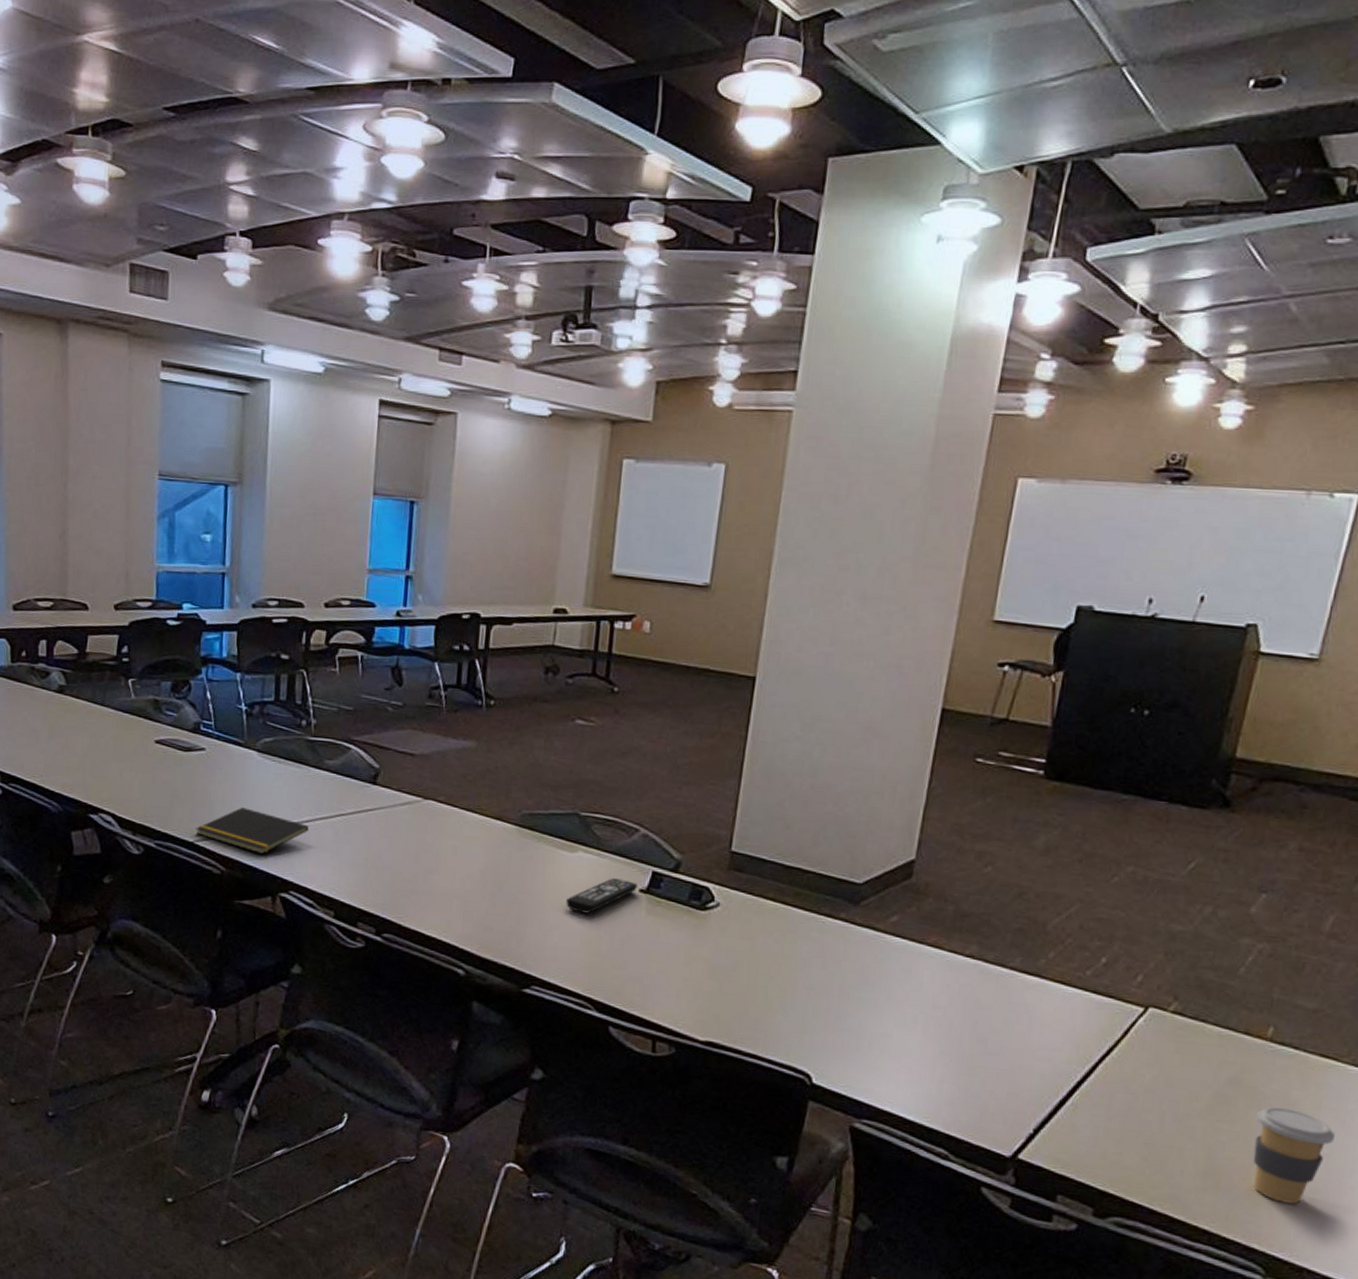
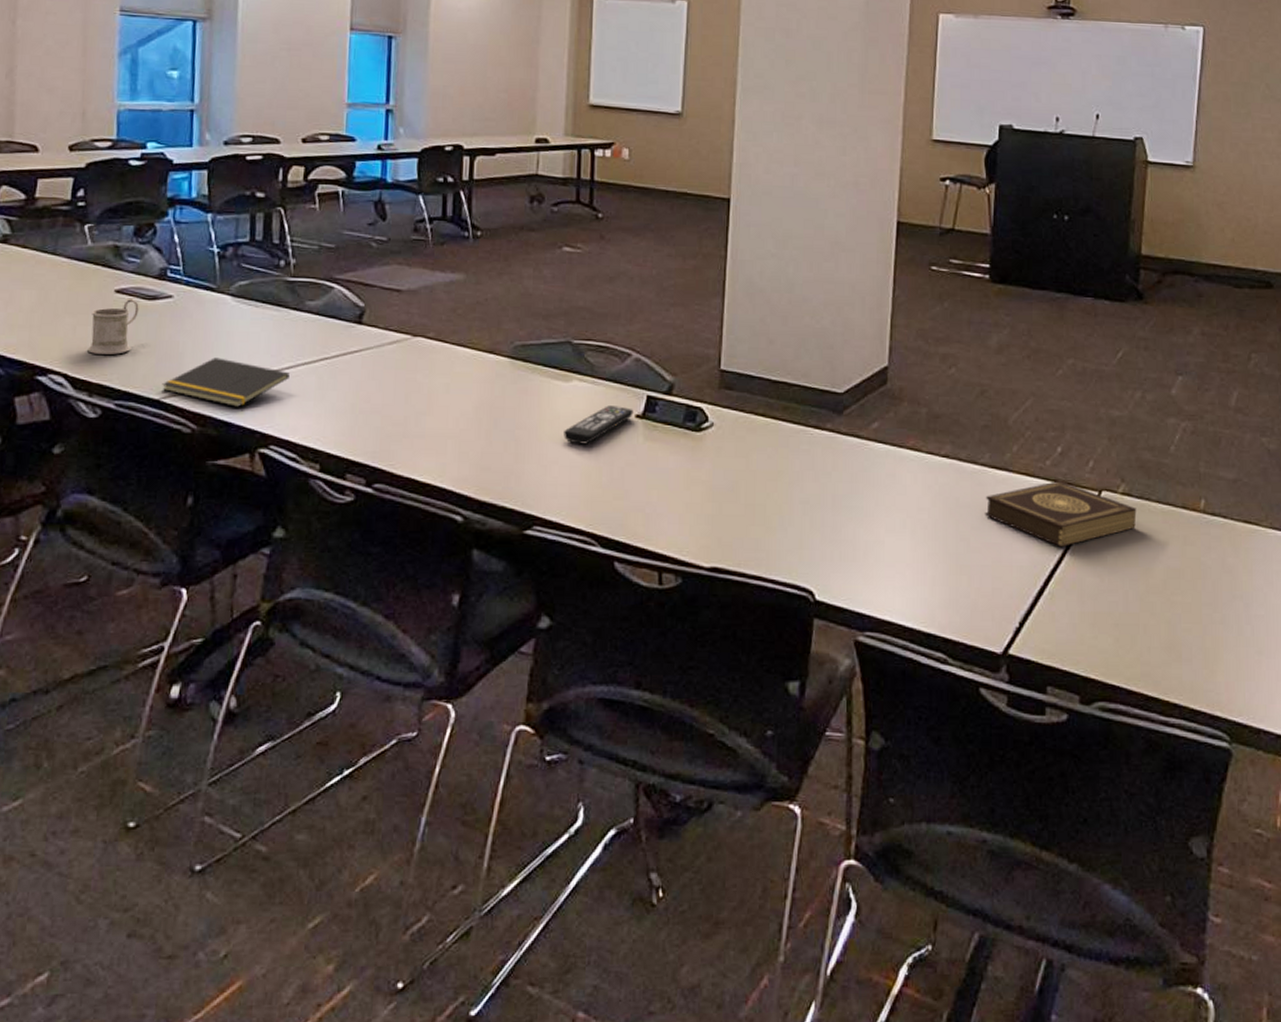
mug: none [132,748,176,799] -> present [87,298,139,355]
book: none [1008,992,1188,1060] -> present [985,481,1137,547]
coffee cup: present [1253,1106,1336,1204] -> none [1201,574,1268,667]

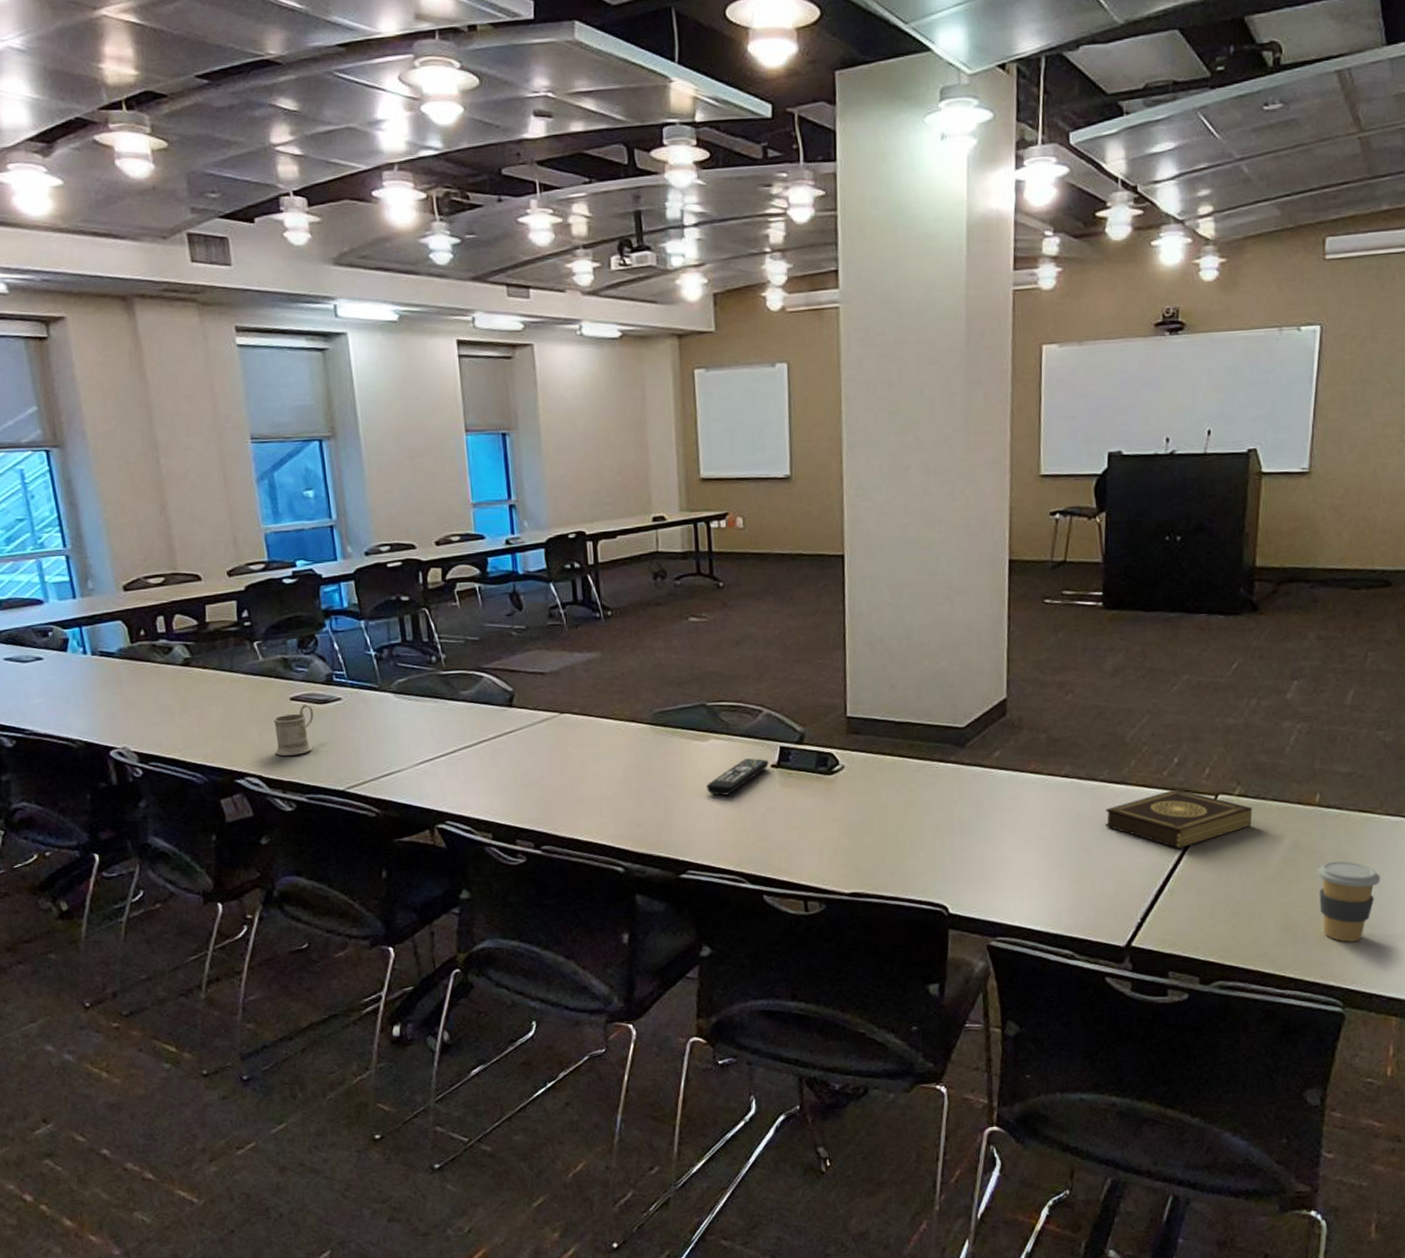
notepad: present [162,357,290,407] -> none [344,749,455,791]
coffee cup: none [1201,574,1268,667] -> present [1316,860,1381,942]

